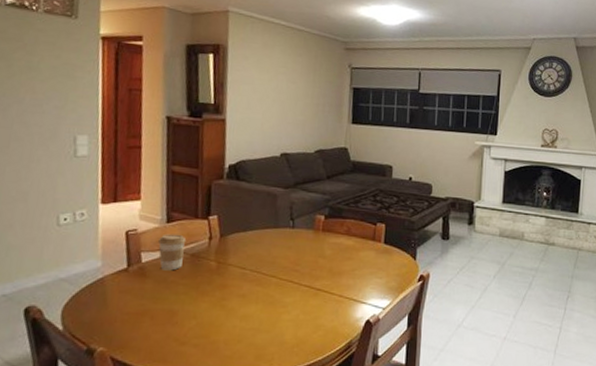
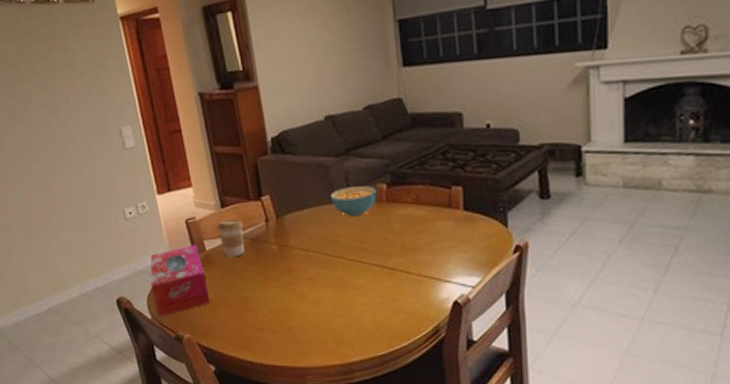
tissue box: none [70,256,136,328] -> present [150,244,210,317]
cereal bowl: none [274,215,316,242] -> present [330,186,377,218]

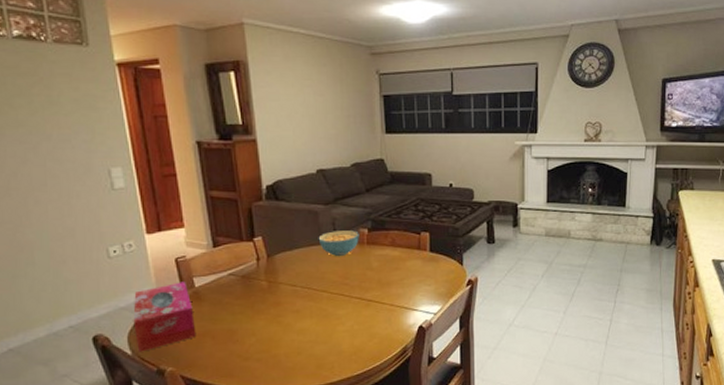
coffee cup: present [217,219,244,257] -> none [208,257,235,293]

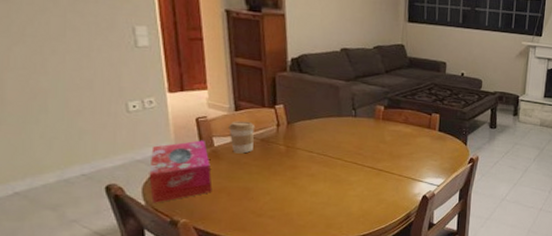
coffee cup: none [208,257,235,293] -> present [229,121,256,154]
cereal bowl: present [318,230,359,257] -> none [337,105,376,129]

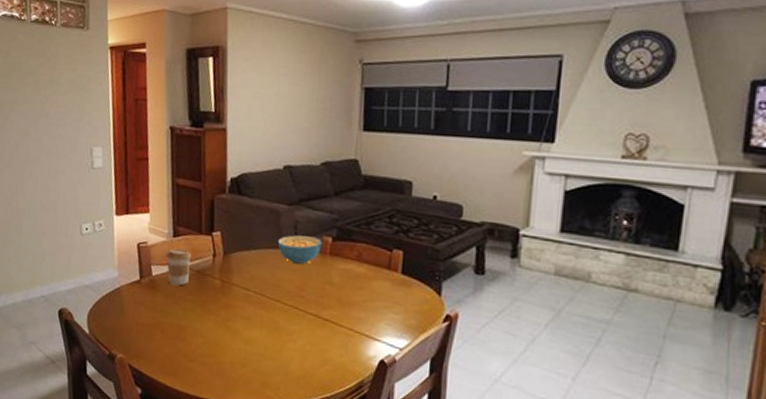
tissue box: present [149,140,213,203] -> none [94,268,148,333]
cereal bowl: none [337,105,376,129] -> present [277,235,322,265]

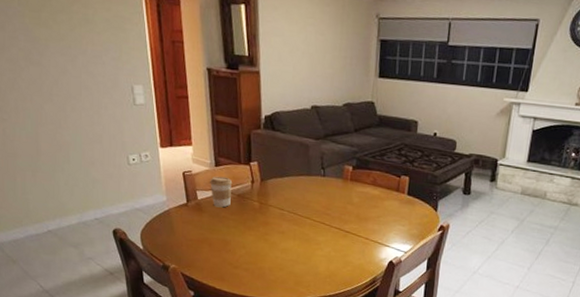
cereal bowl: present [277,235,322,265] -> none [307,164,344,189]

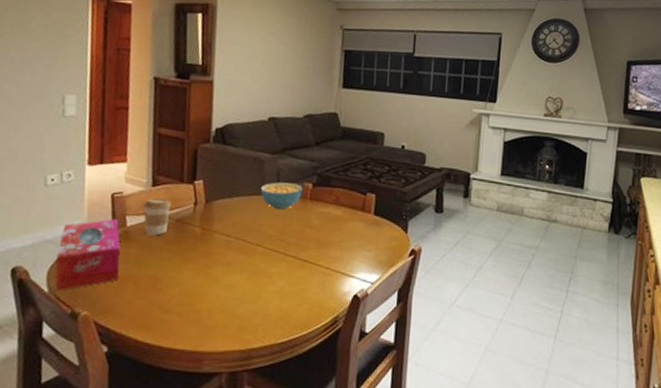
tissue box: none [146,193,197,249] -> present [55,219,120,291]
cereal bowl: none [307,164,344,189] -> present [260,182,303,210]

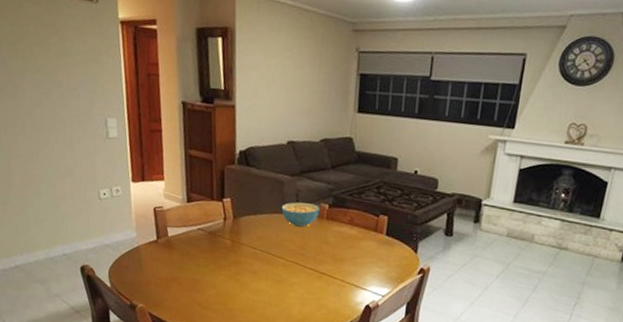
tissue box: present [55,219,120,291] -> none [114,229,166,287]
coffee cup: present [143,197,172,236] -> none [181,212,205,246]

